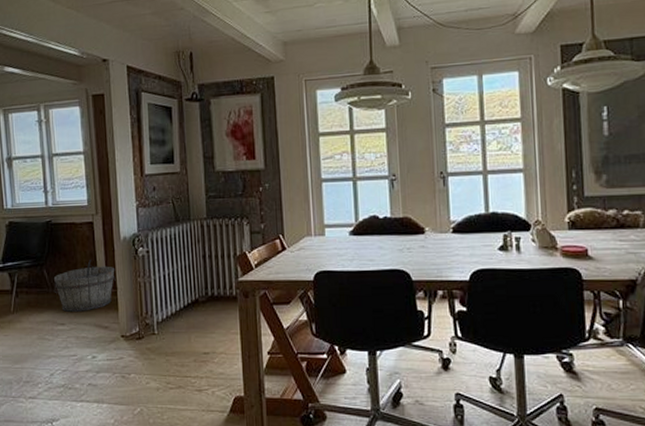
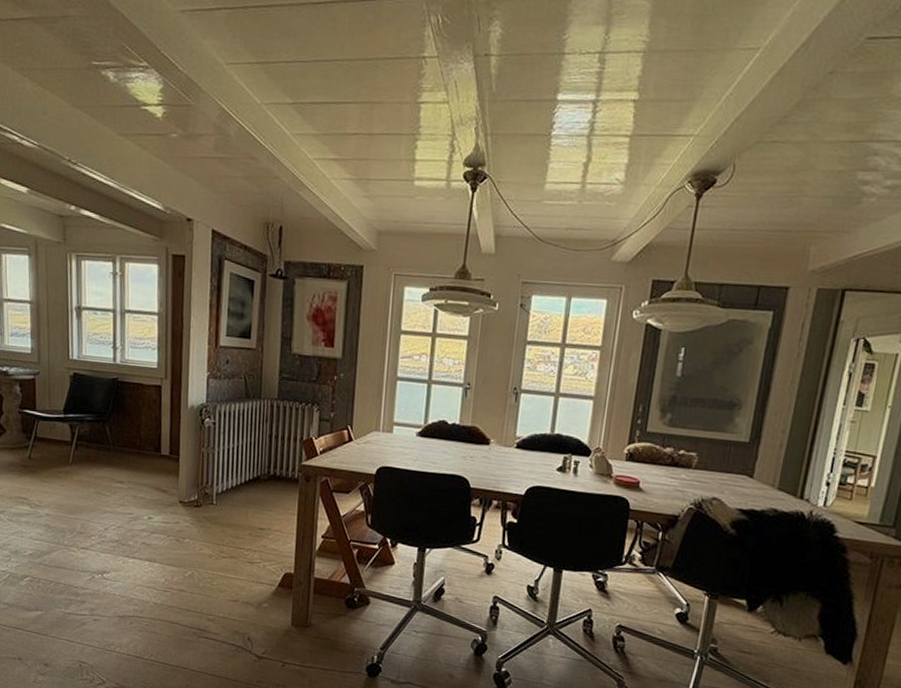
wooden bucket: present [53,260,116,312] -> none [115,423,180,473]

